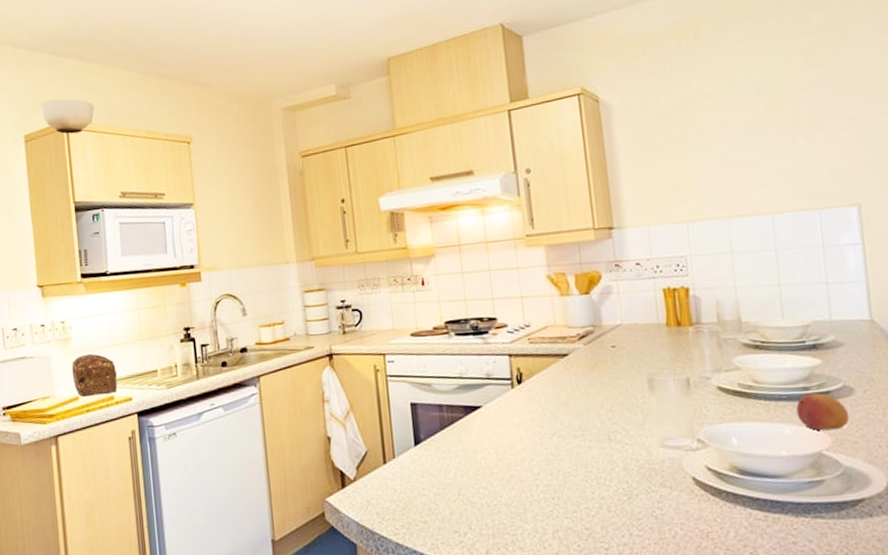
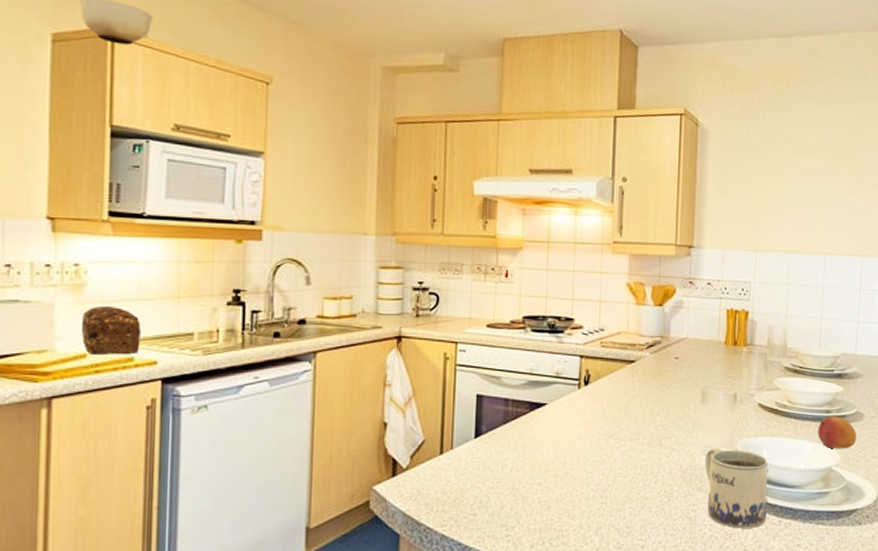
mug: none [663,438,749,526] -> present [704,448,769,528]

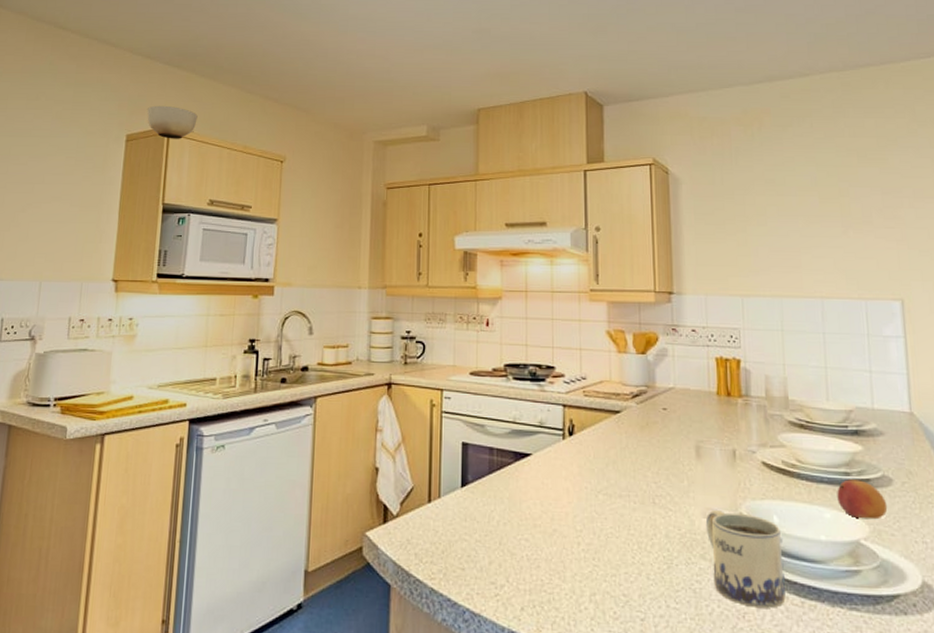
bread loaf: present [82,305,142,355] -> none [130,354,176,397]

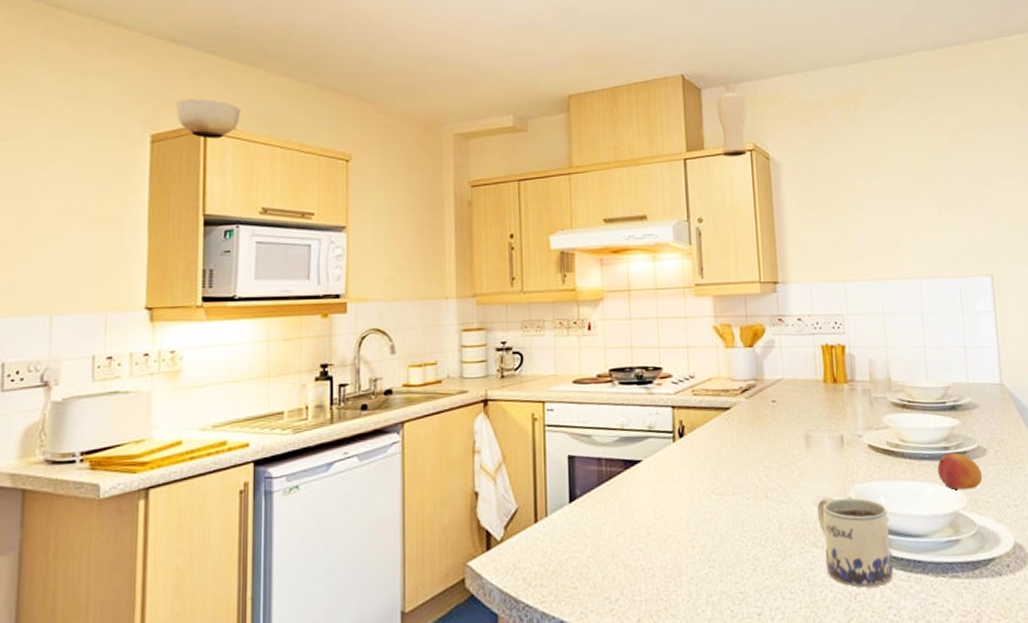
vase: none [618,100,647,171] -> present [717,83,748,157]

